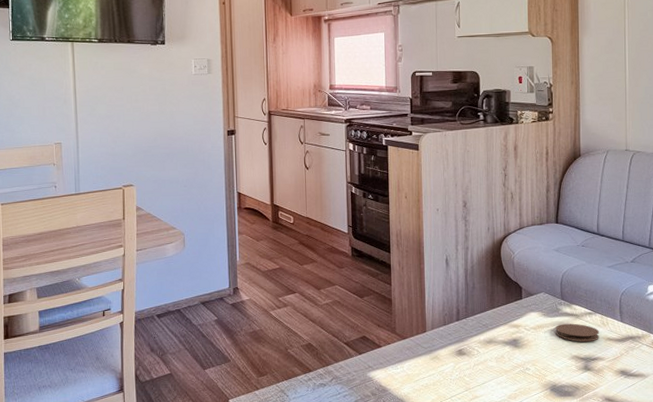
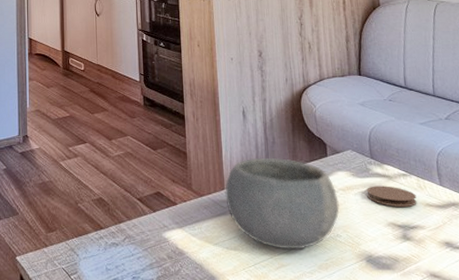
bowl: none [426,301,530,383] -> present [225,157,340,250]

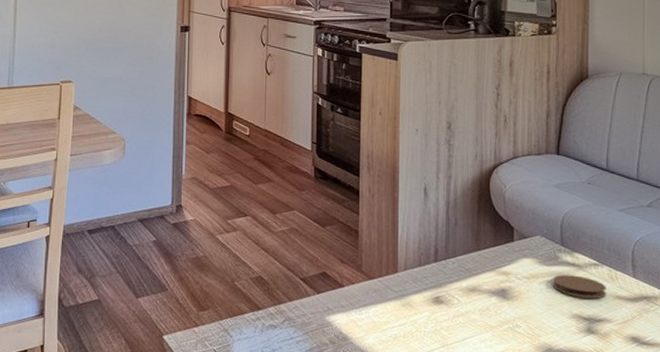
bowl: present [225,157,340,250] -> none [398,240,522,339]

